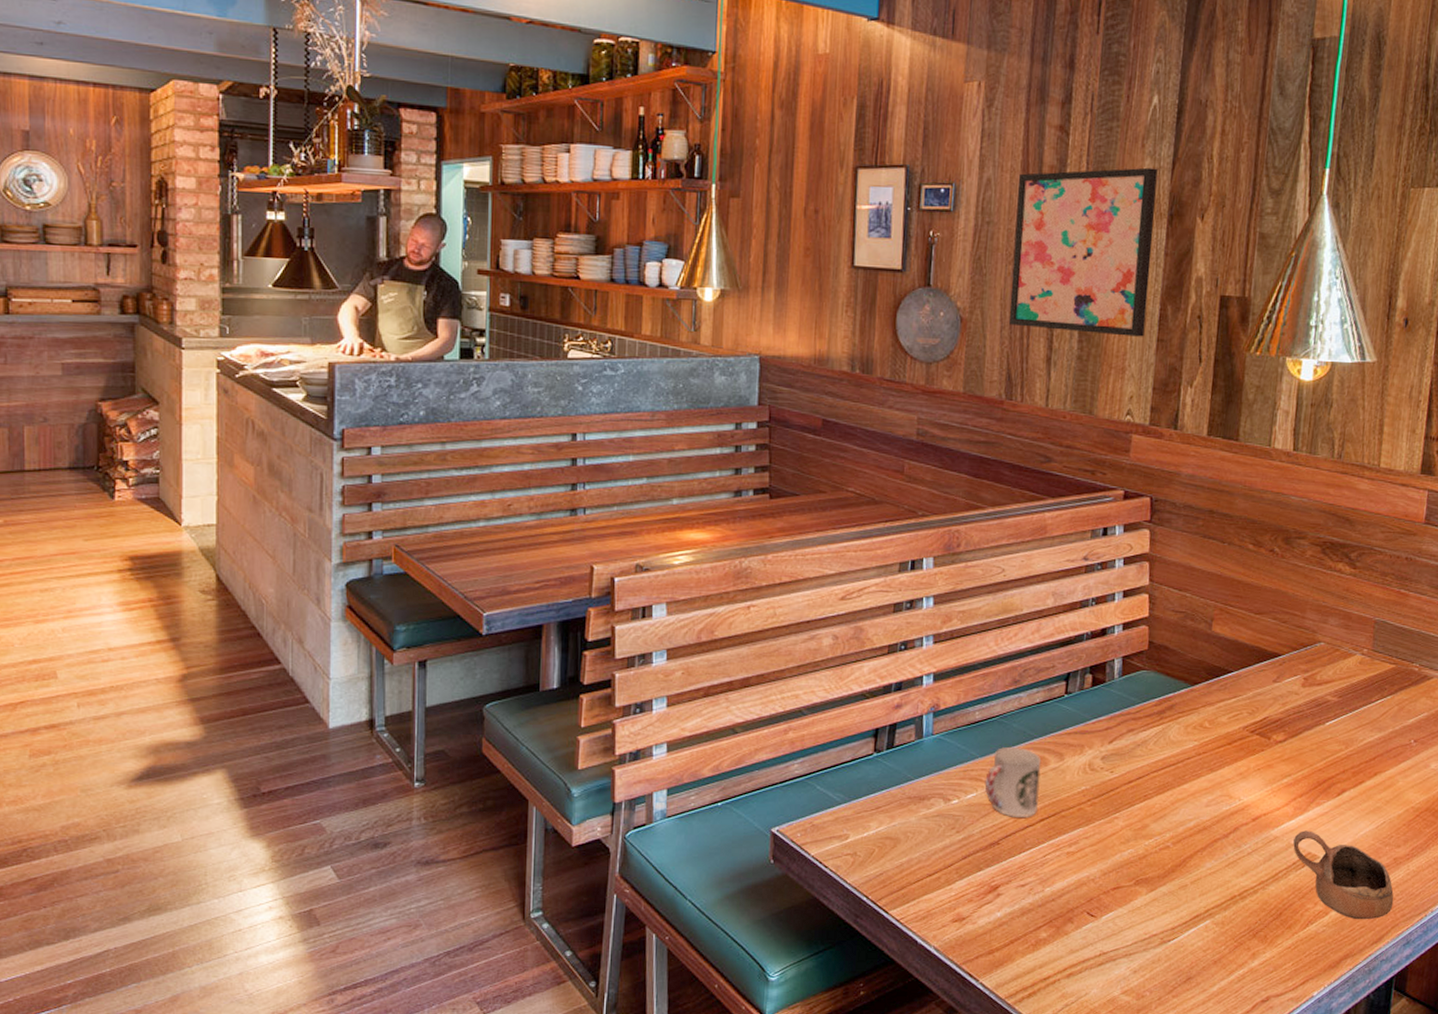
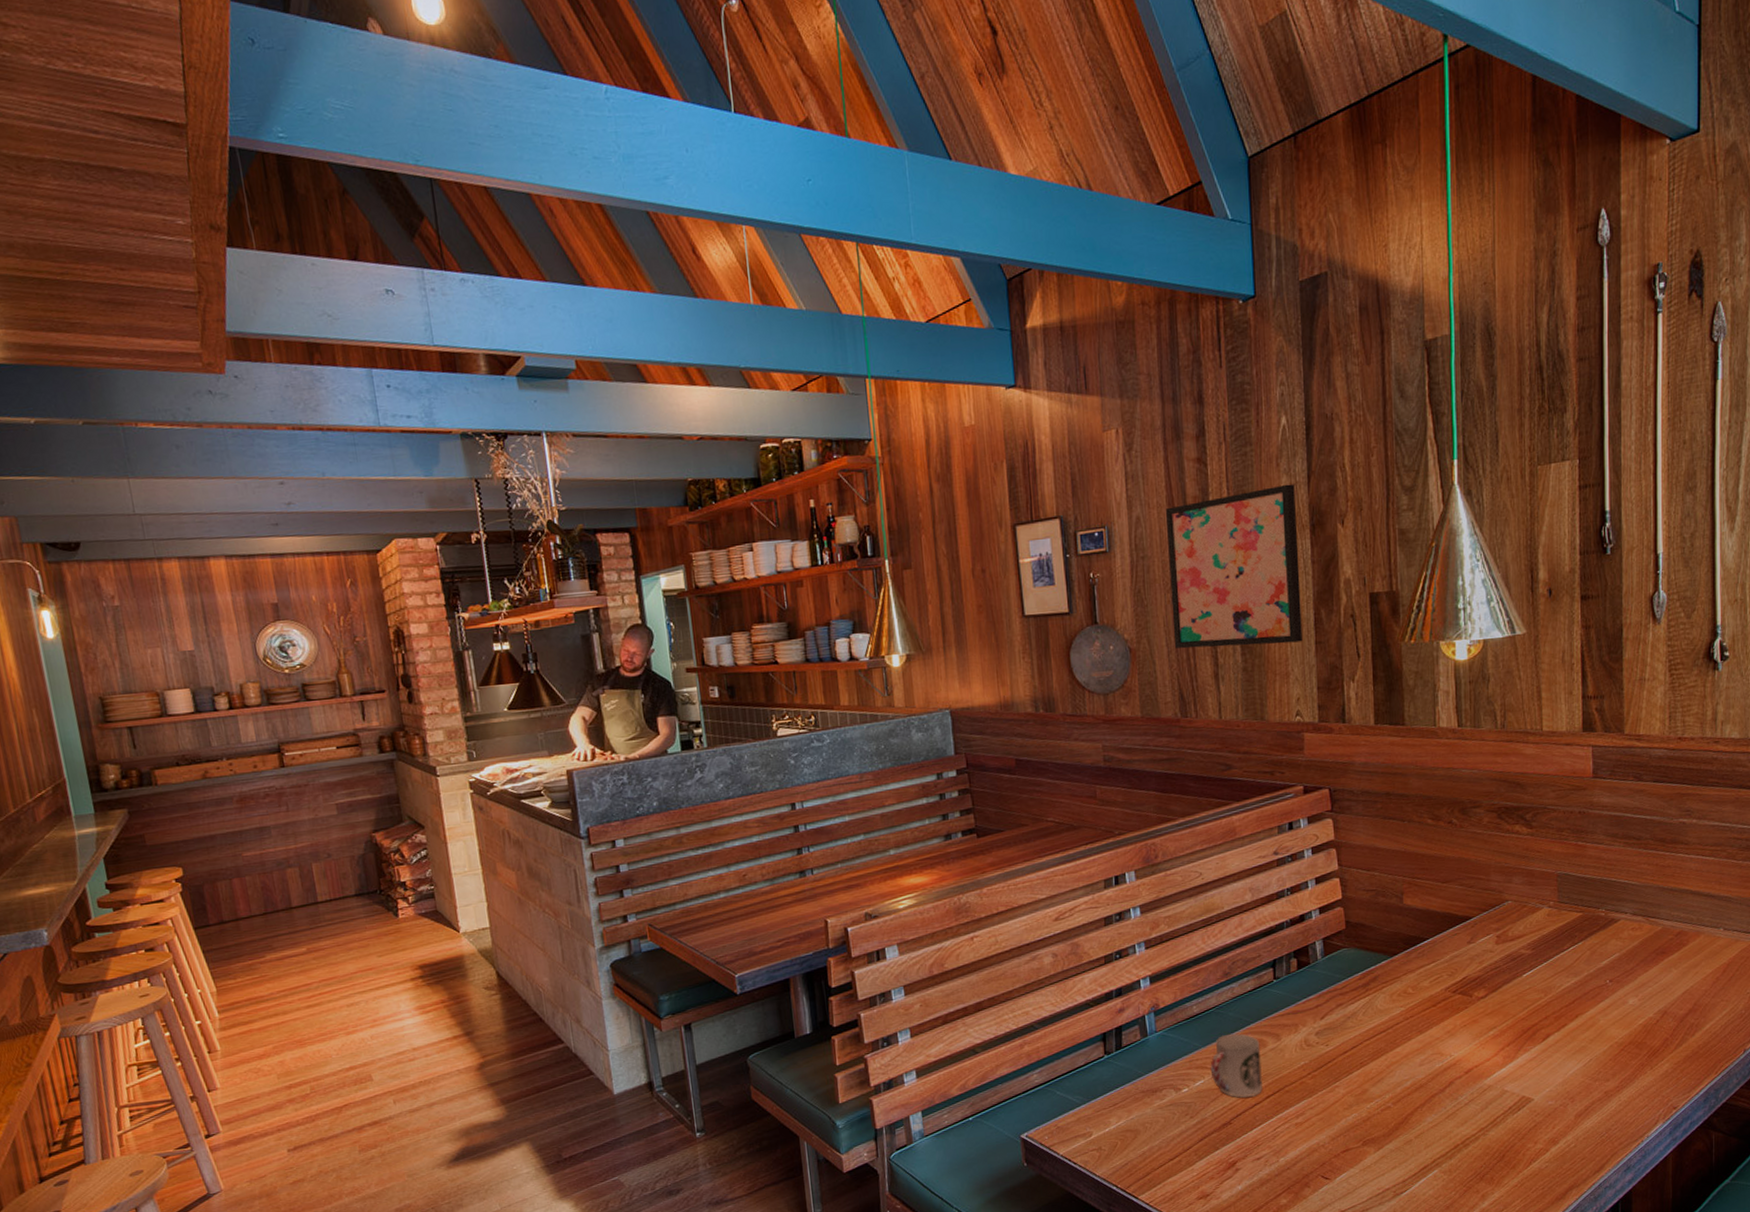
cup: present [1293,830,1394,920] -> none [1507,1076,1610,1153]

